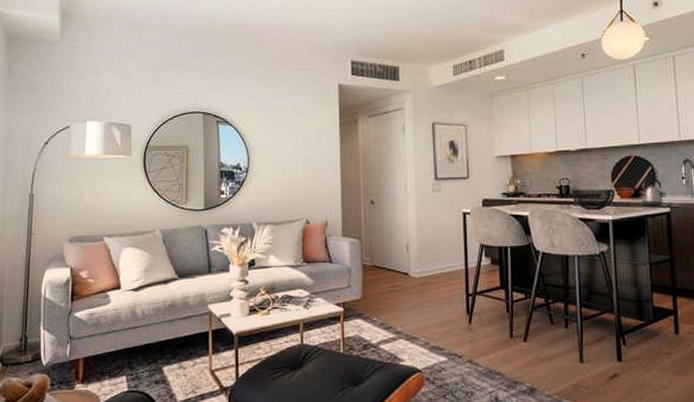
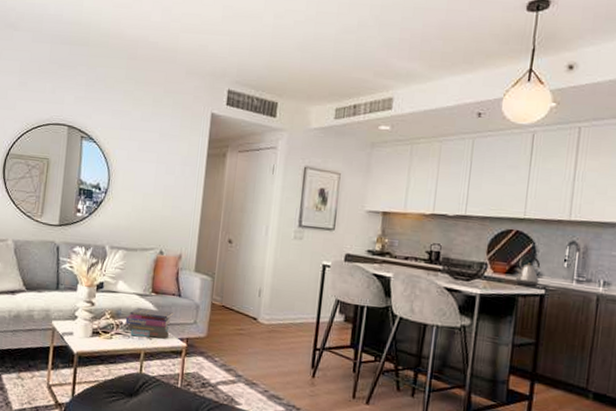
books: none [280,279,328,309] -> present [125,308,175,339]

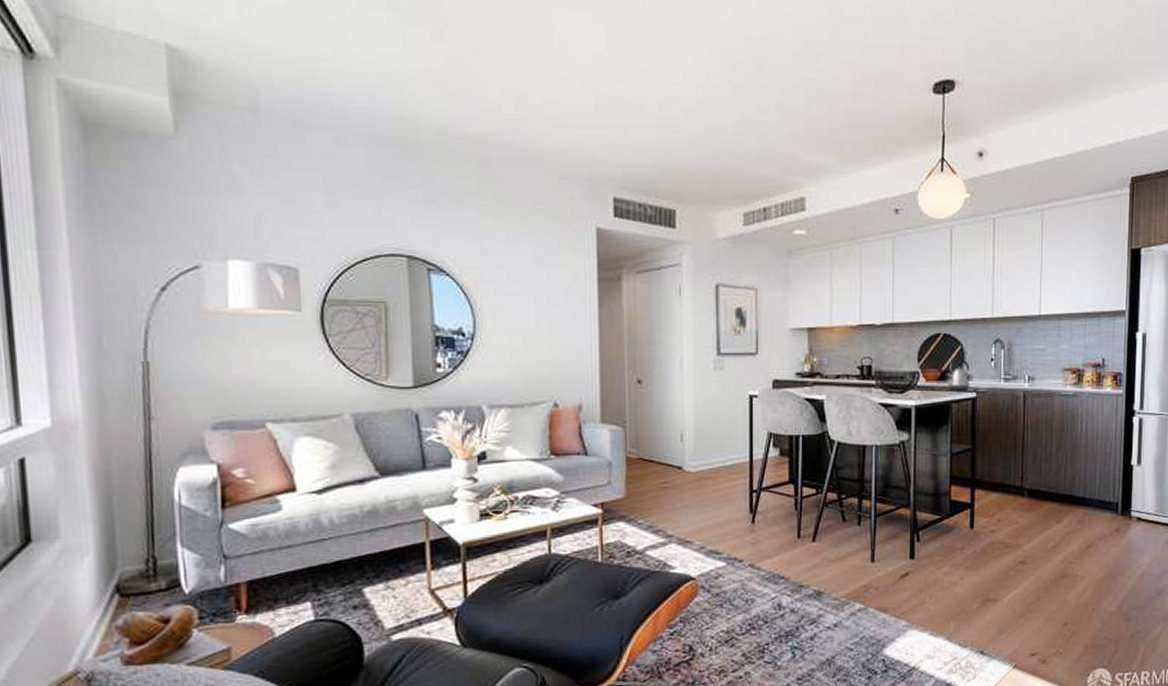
books: present [125,308,175,339] -> none [521,475,583,512]

